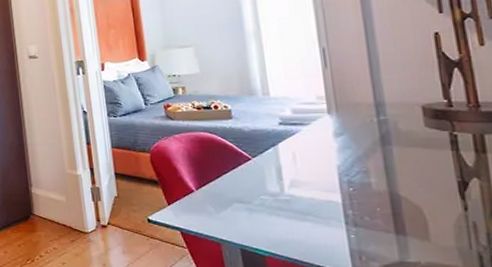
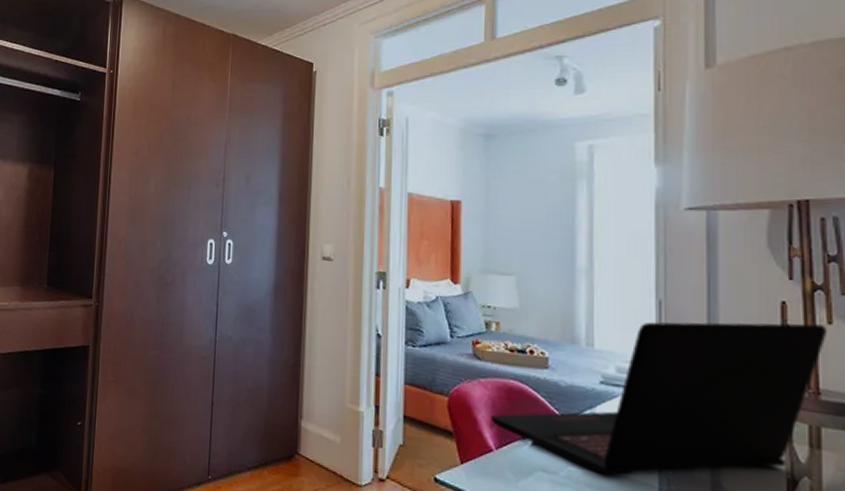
laptop: none [187,47,480,198] -> present [490,321,827,476]

